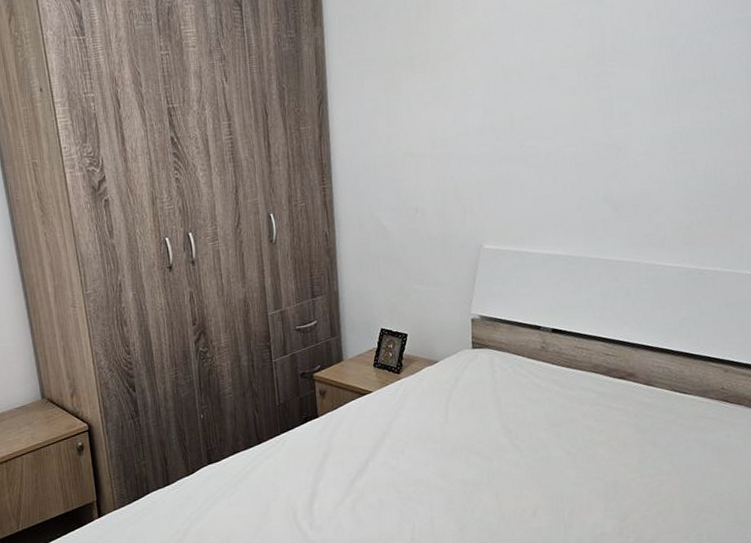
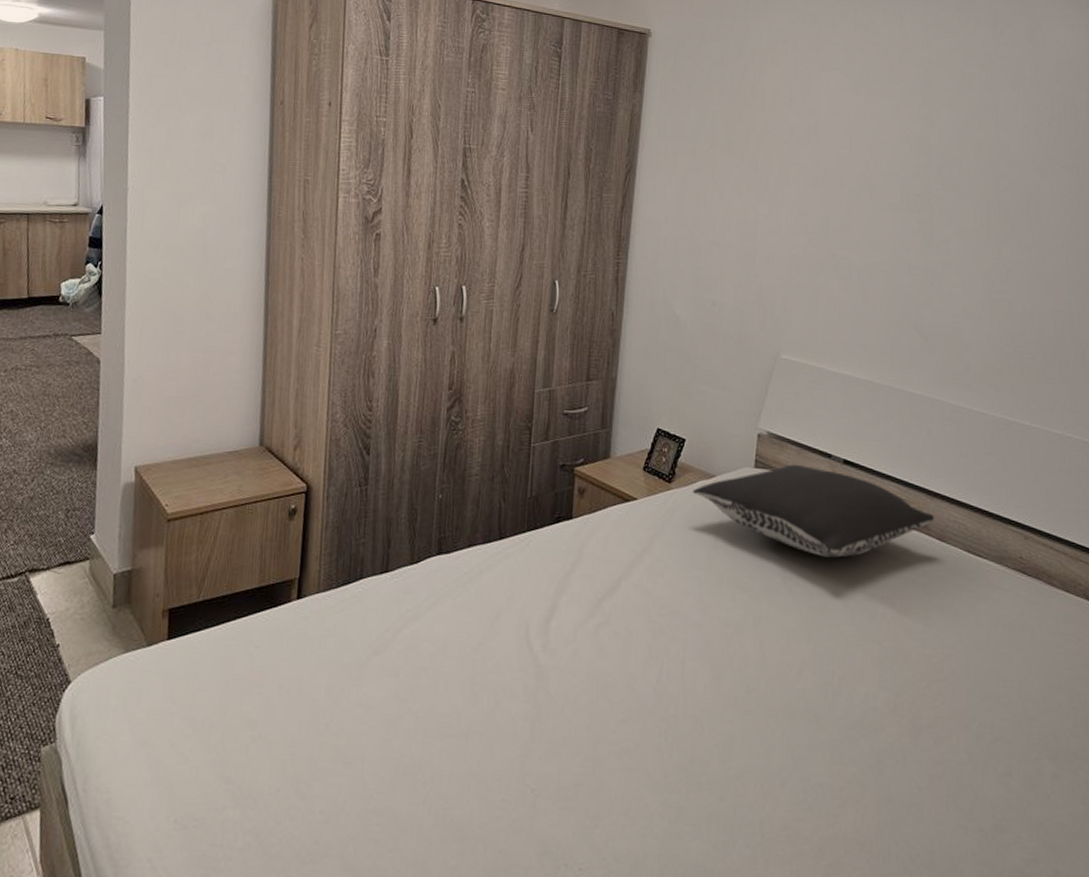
pillow: none [419,340,641,415] -> present [692,465,935,558]

